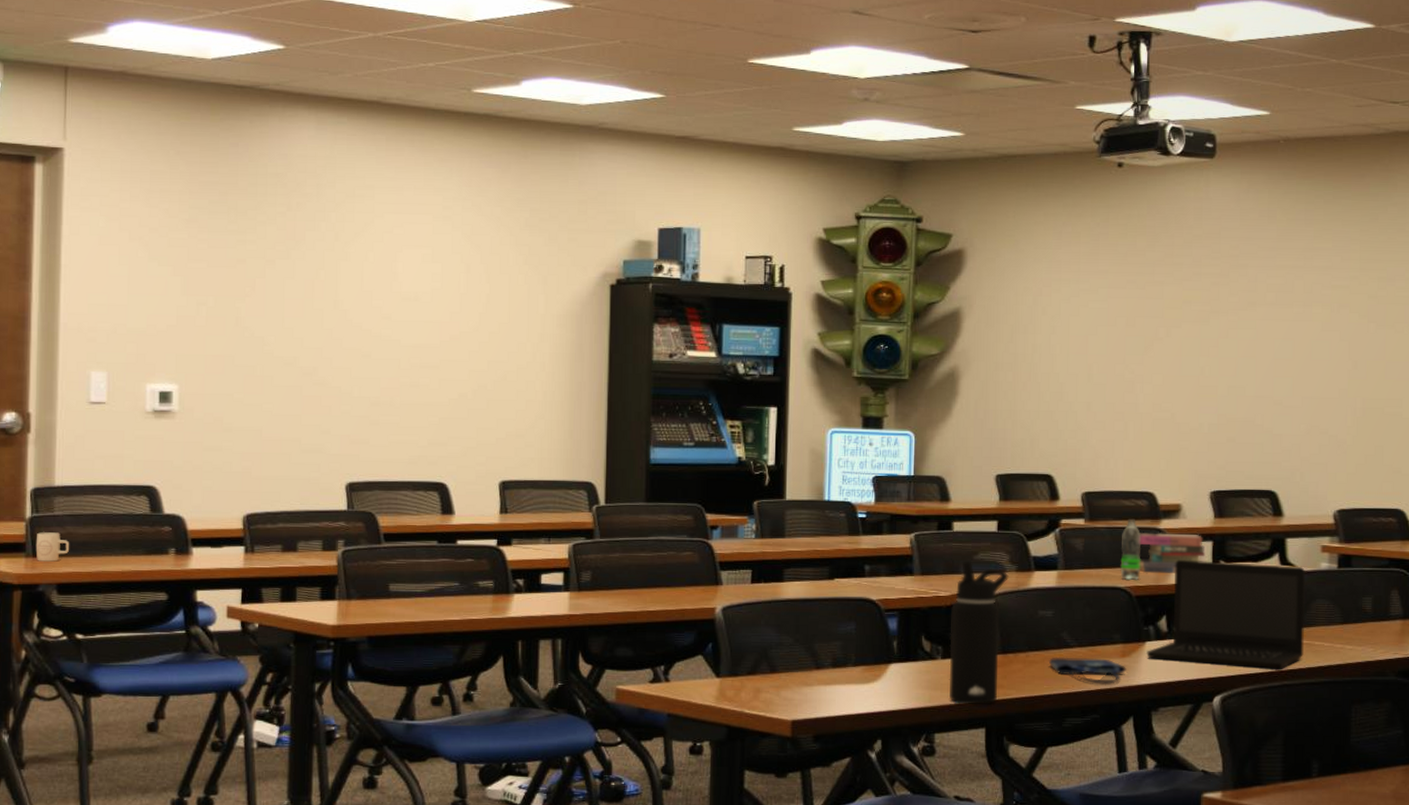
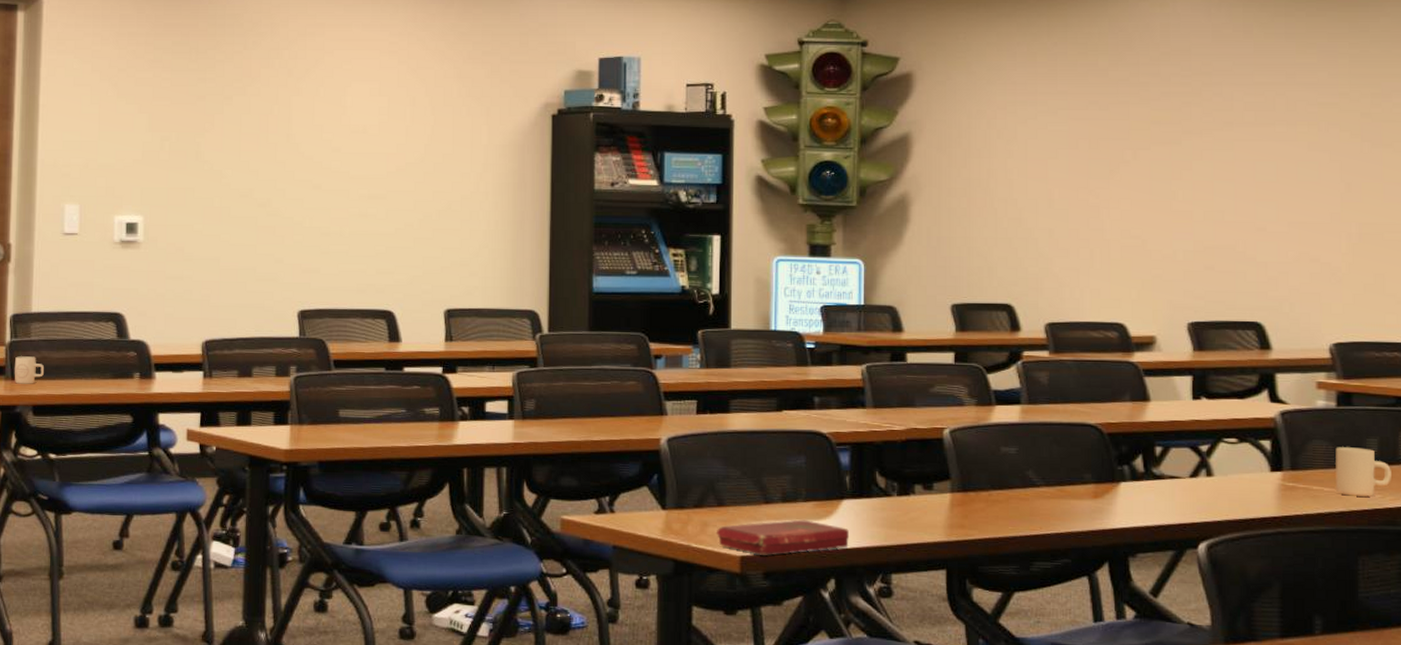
book: none [768,684,895,719] -> present [716,519,849,555]
water bottle: present [949,559,1009,704] -> none [905,392,967,545]
shopping bag: present [1048,657,1126,686] -> none [1013,496,1099,528]
bottle: present [1120,518,1142,580] -> none [1089,351,1113,416]
books: present [1139,533,1206,574] -> none [1110,366,1185,410]
laptop: present [1146,559,1306,669] -> none [1121,395,1301,515]
mug: none [1335,605,1383,650] -> present [1335,447,1391,497]

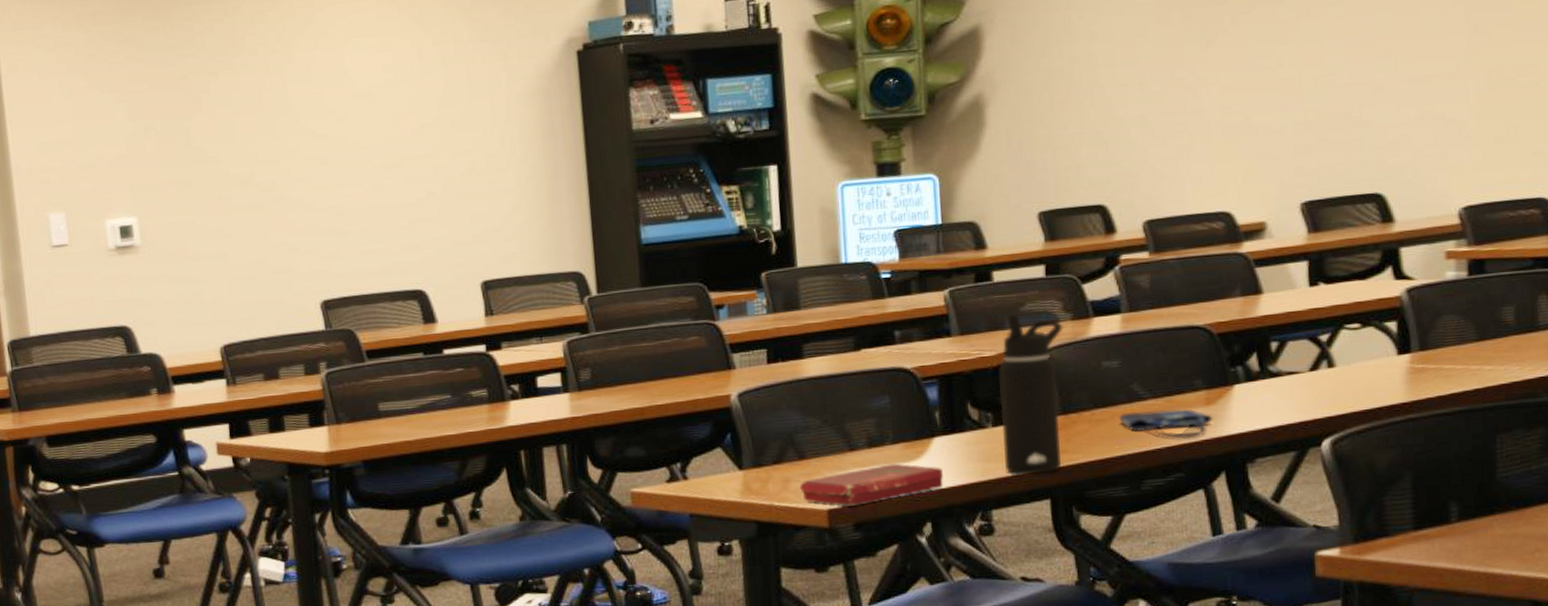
mug: present [14,356,45,384] -> none [19,384,54,415]
water bottle: none [905,392,967,545] -> present [999,312,1063,475]
shopping bag: none [1013,496,1099,528] -> present [1118,409,1213,439]
mug: present [1335,447,1391,497] -> none [1468,318,1530,372]

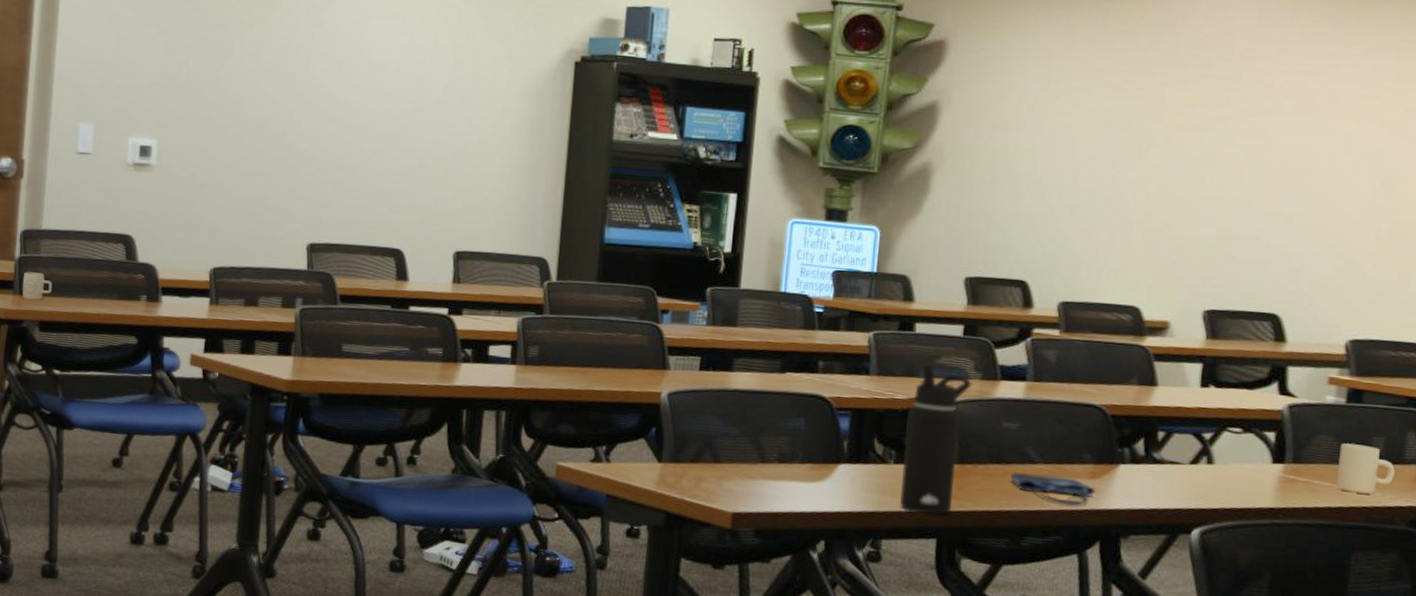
mug: none [19,384,54,415] -> present [22,272,53,300]
book: present [799,463,944,506] -> none [709,480,843,514]
mug: none [1468,318,1530,372] -> present [1336,443,1395,494]

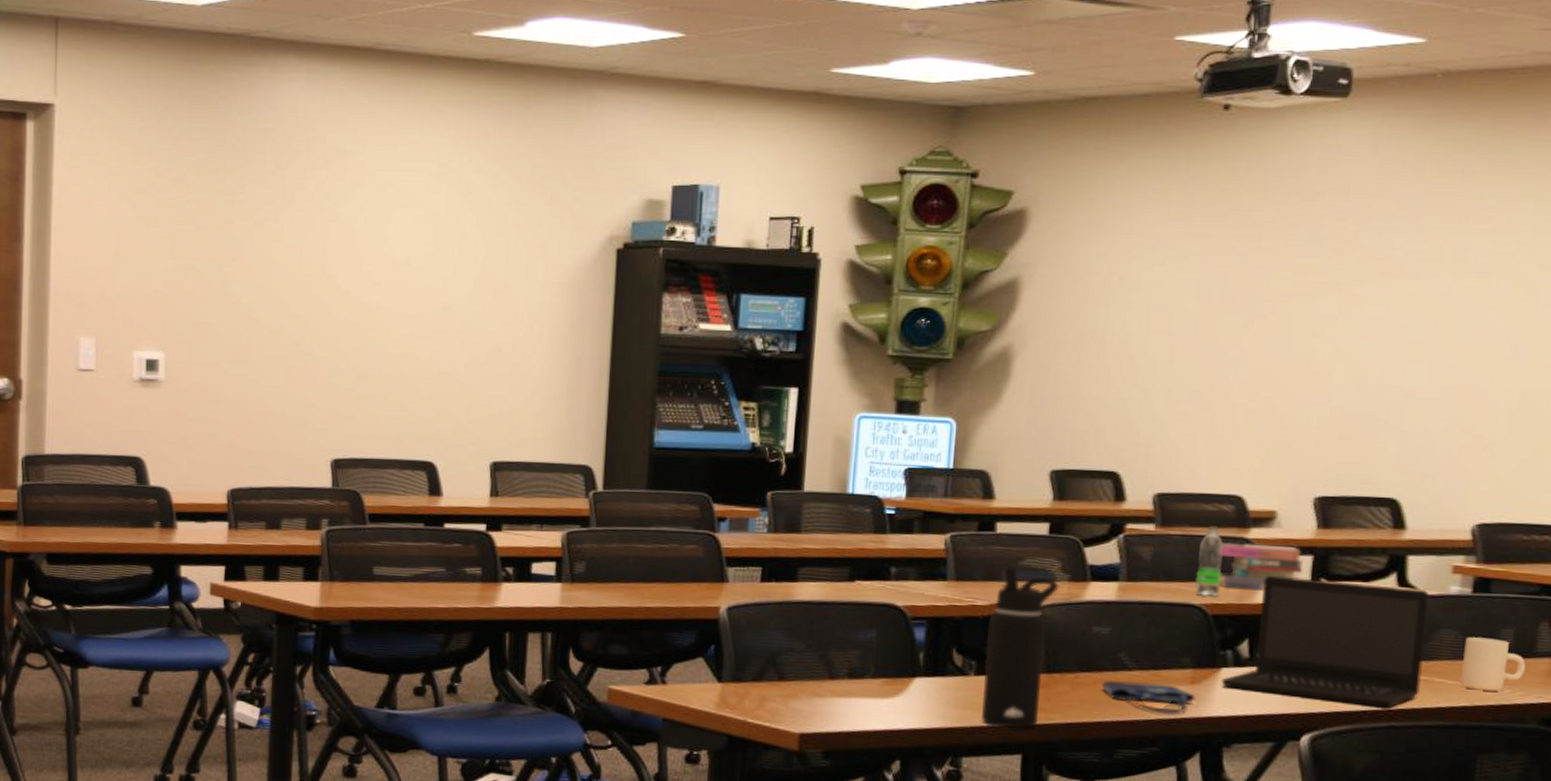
mug: present [22,272,53,300] -> none [26,501,59,531]
bottle: none [1095,332,1122,398] -> present [1195,525,1224,597]
books: none [1117,348,1194,395] -> present [1218,542,1303,591]
laptop: none [1119,380,1308,506] -> present [1221,575,1429,708]

